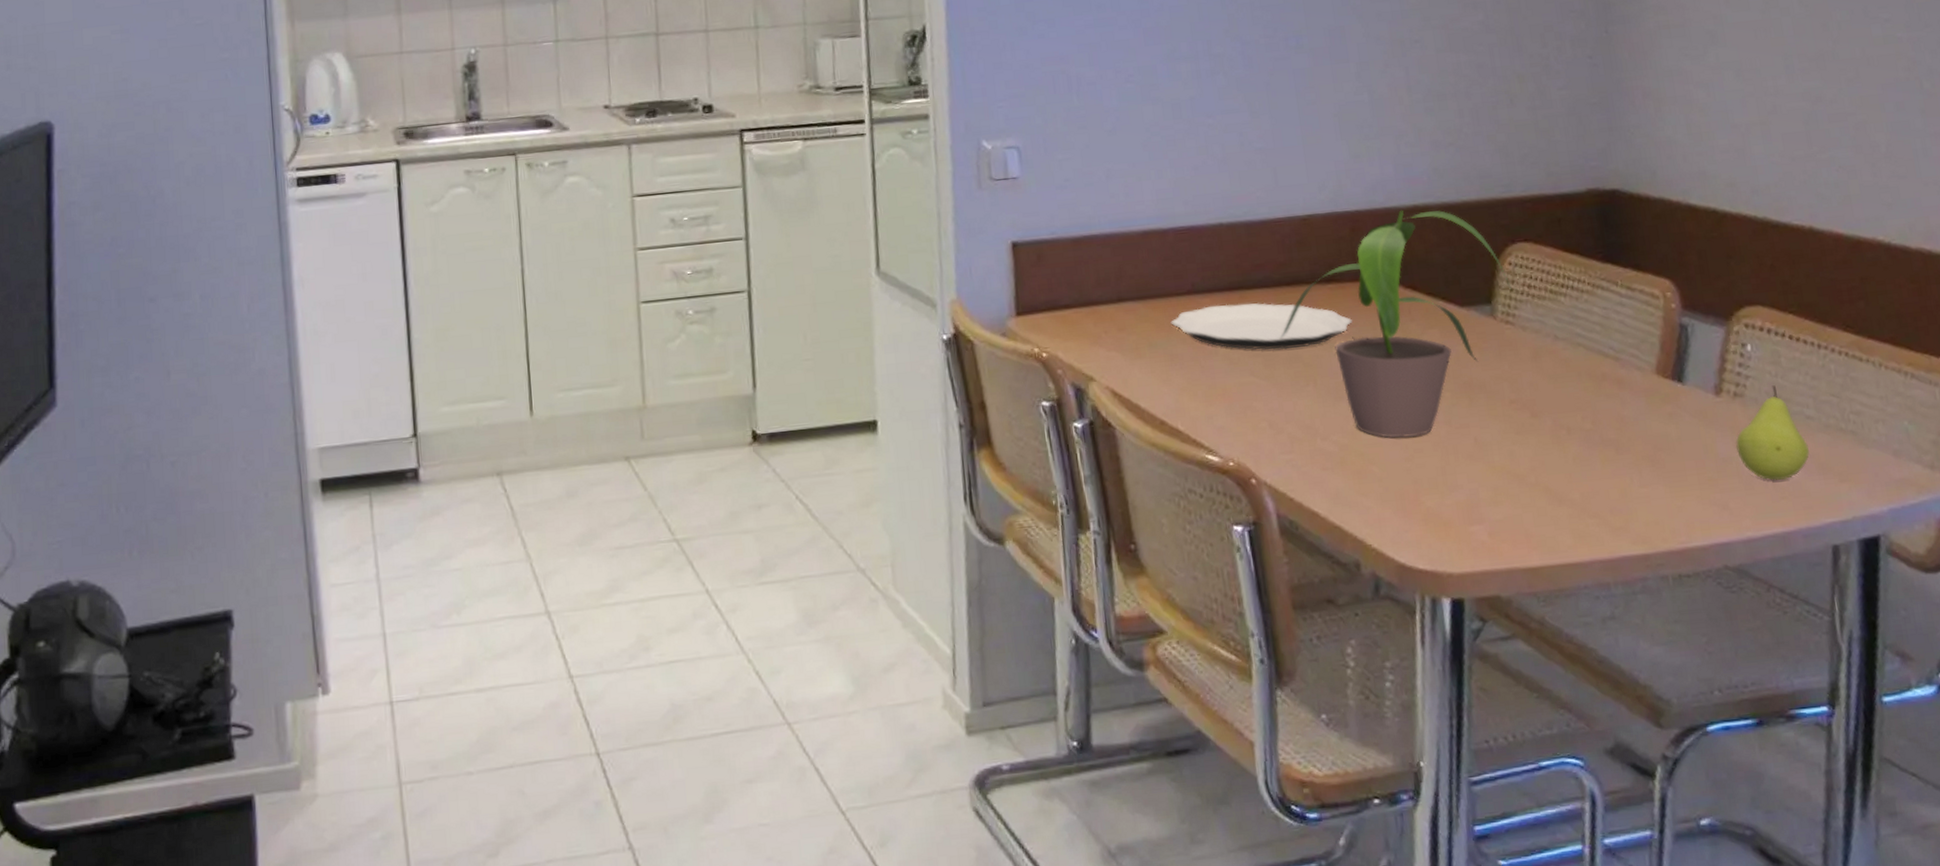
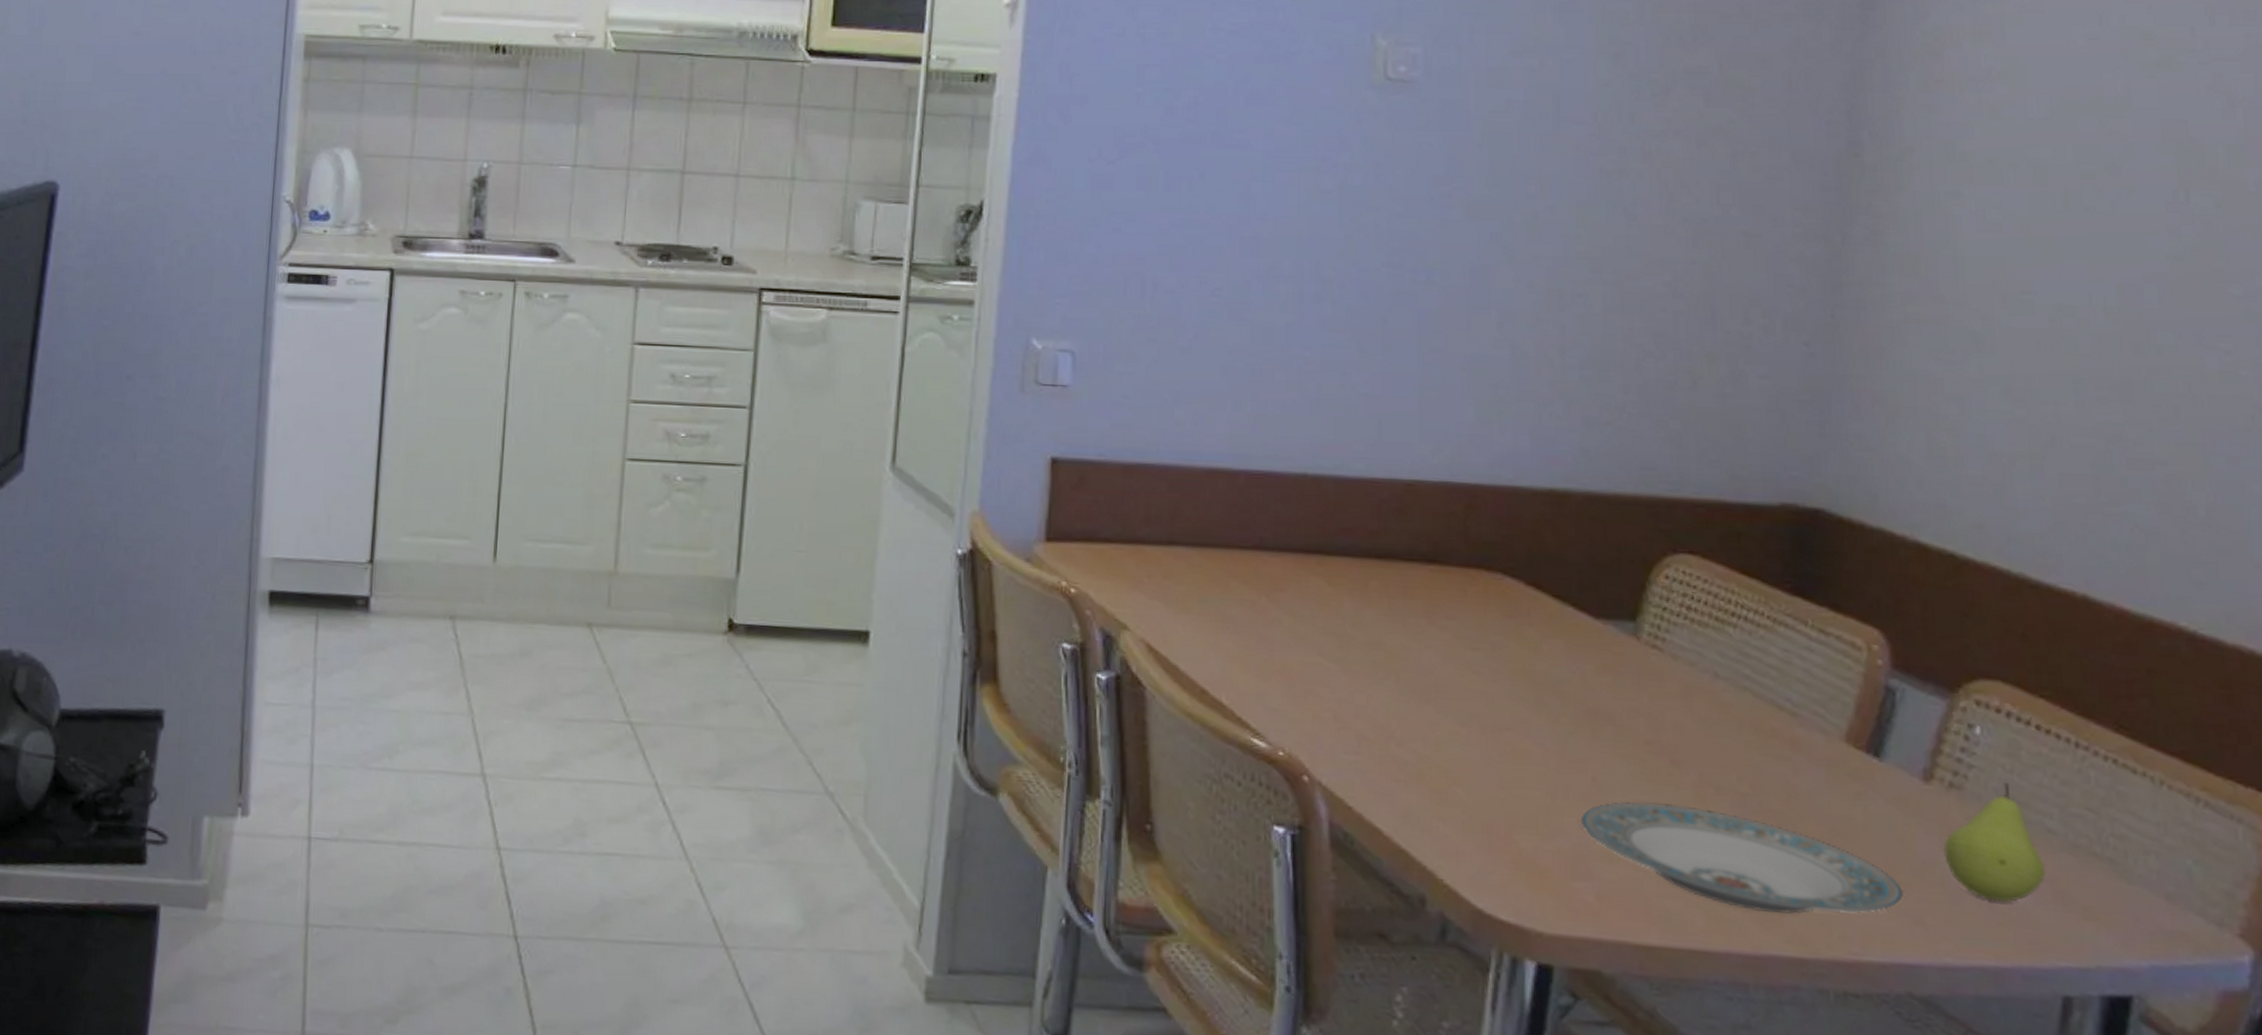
plate: present [1170,302,1352,350] -> none [1228,566,1454,634]
potted plant: present [1280,210,1512,438] -> none [1361,492,1665,763]
plate: none [1469,448,1713,524] -> present [1580,802,1905,915]

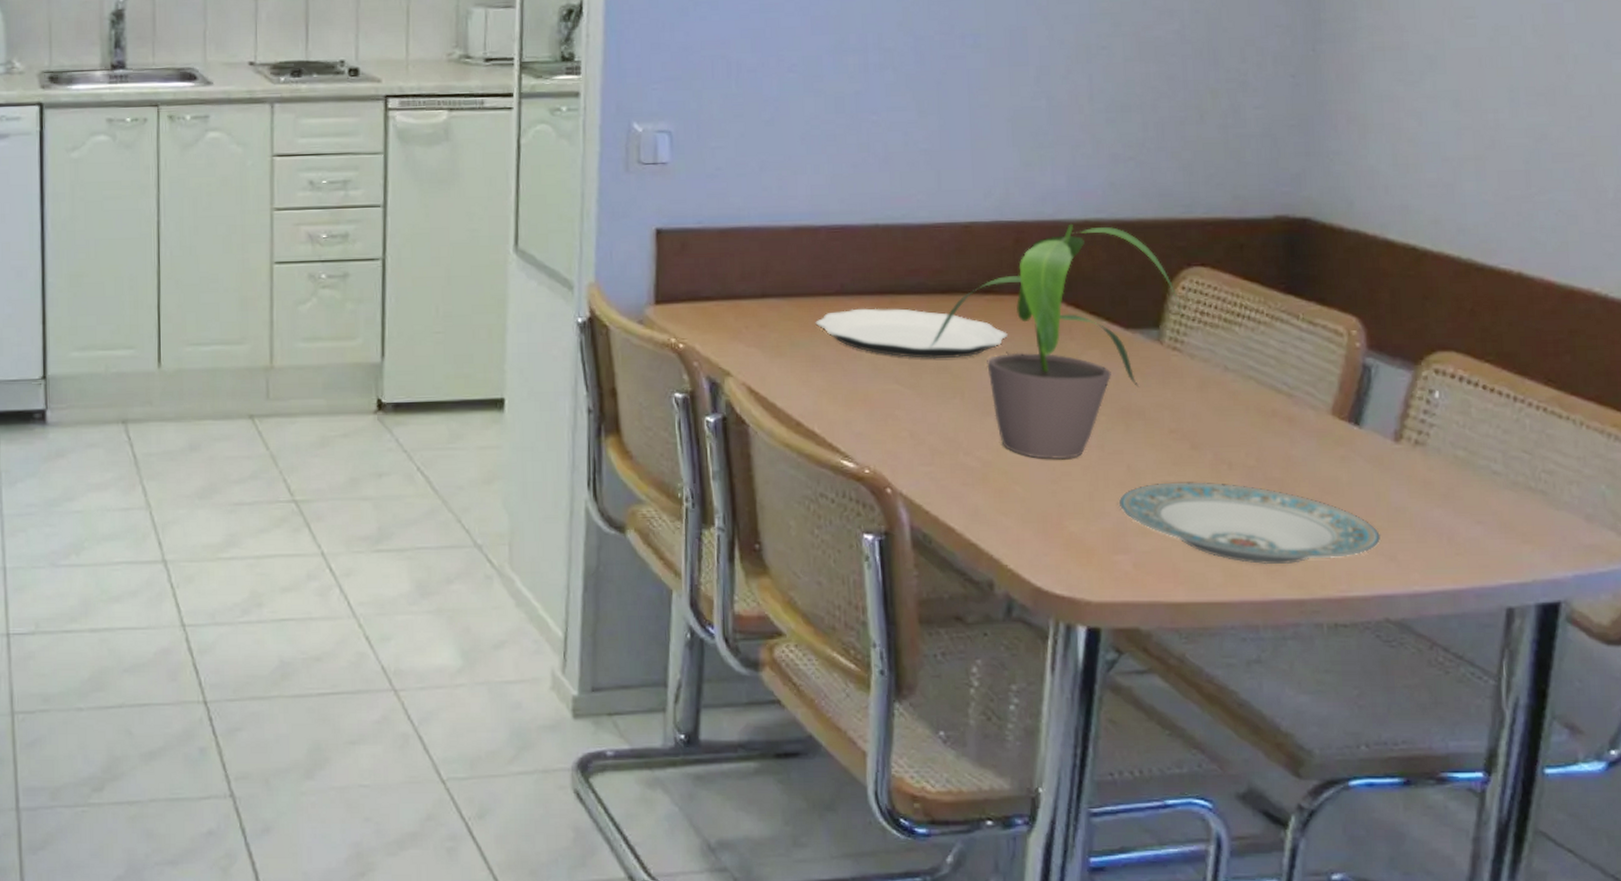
plate: none [1228,566,1454,634] -> present [815,308,1008,359]
potted plant: none [1361,492,1665,763] -> present [930,223,1183,460]
fruit: present [1944,783,2047,903] -> none [1412,436,1493,536]

